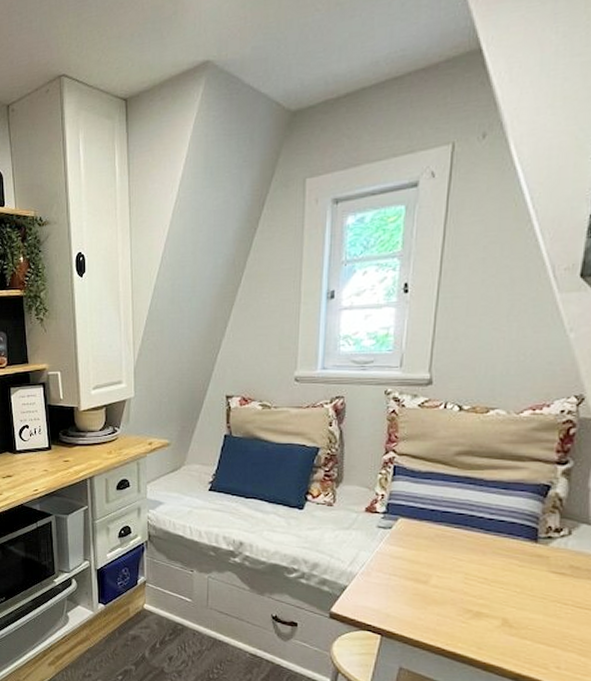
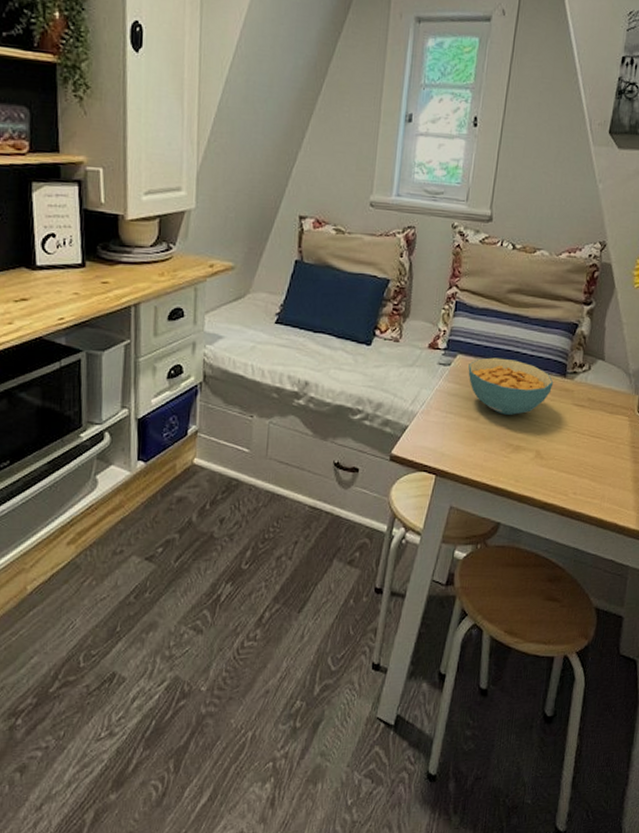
cereal bowl: none [412,521,521,580] -> present [468,357,554,415]

